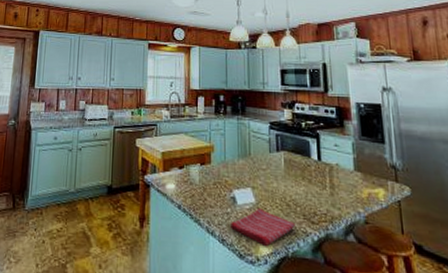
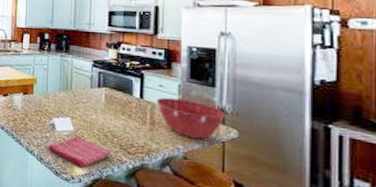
mixing bowl: none [333,157,398,200] -> present [156,97,226,140]

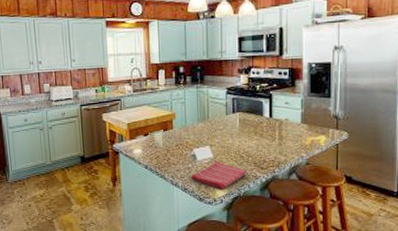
mixing bowl: present [156,97,226,140] -> none [283,112,339,146]

